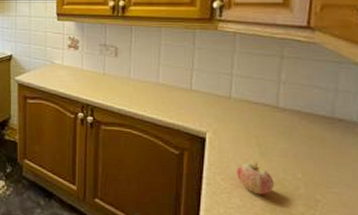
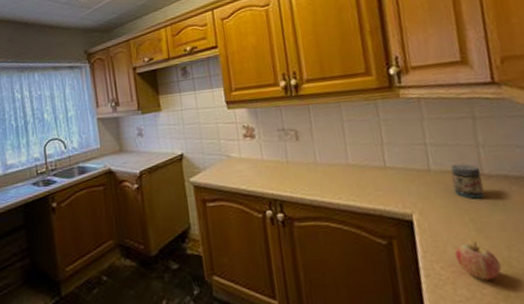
jar: none [248,95,277,128] -> present [450,164,484,199]

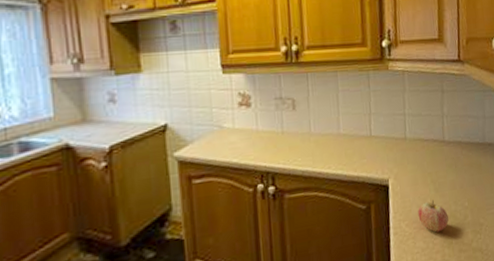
jar: present [450,164,484,199] -> none [421,132,443,163]

